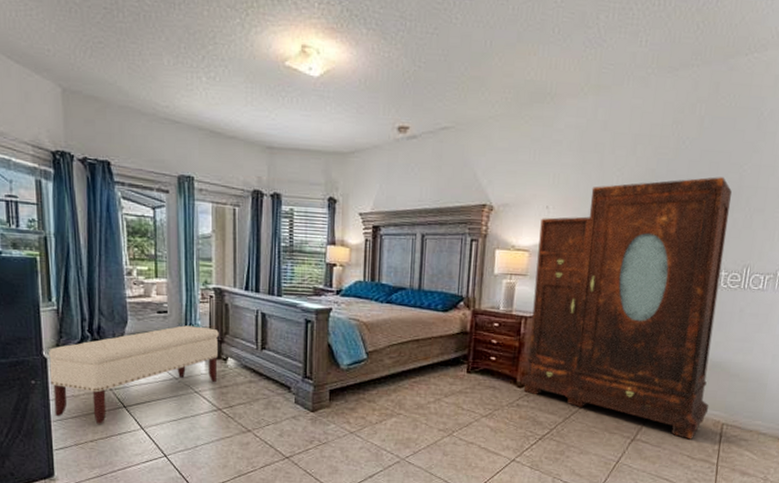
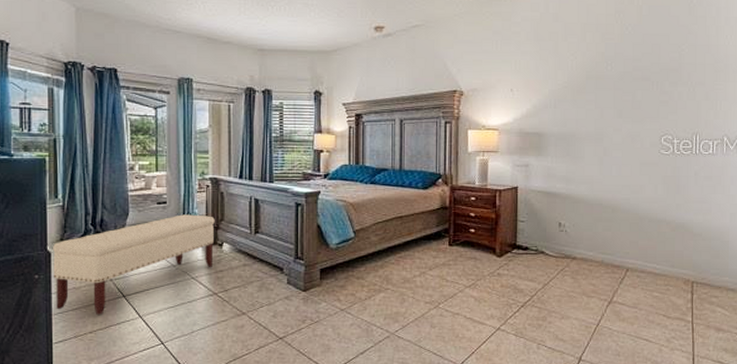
wardrobe: present [520,177,732,440] -> none [499,56,678,299]

